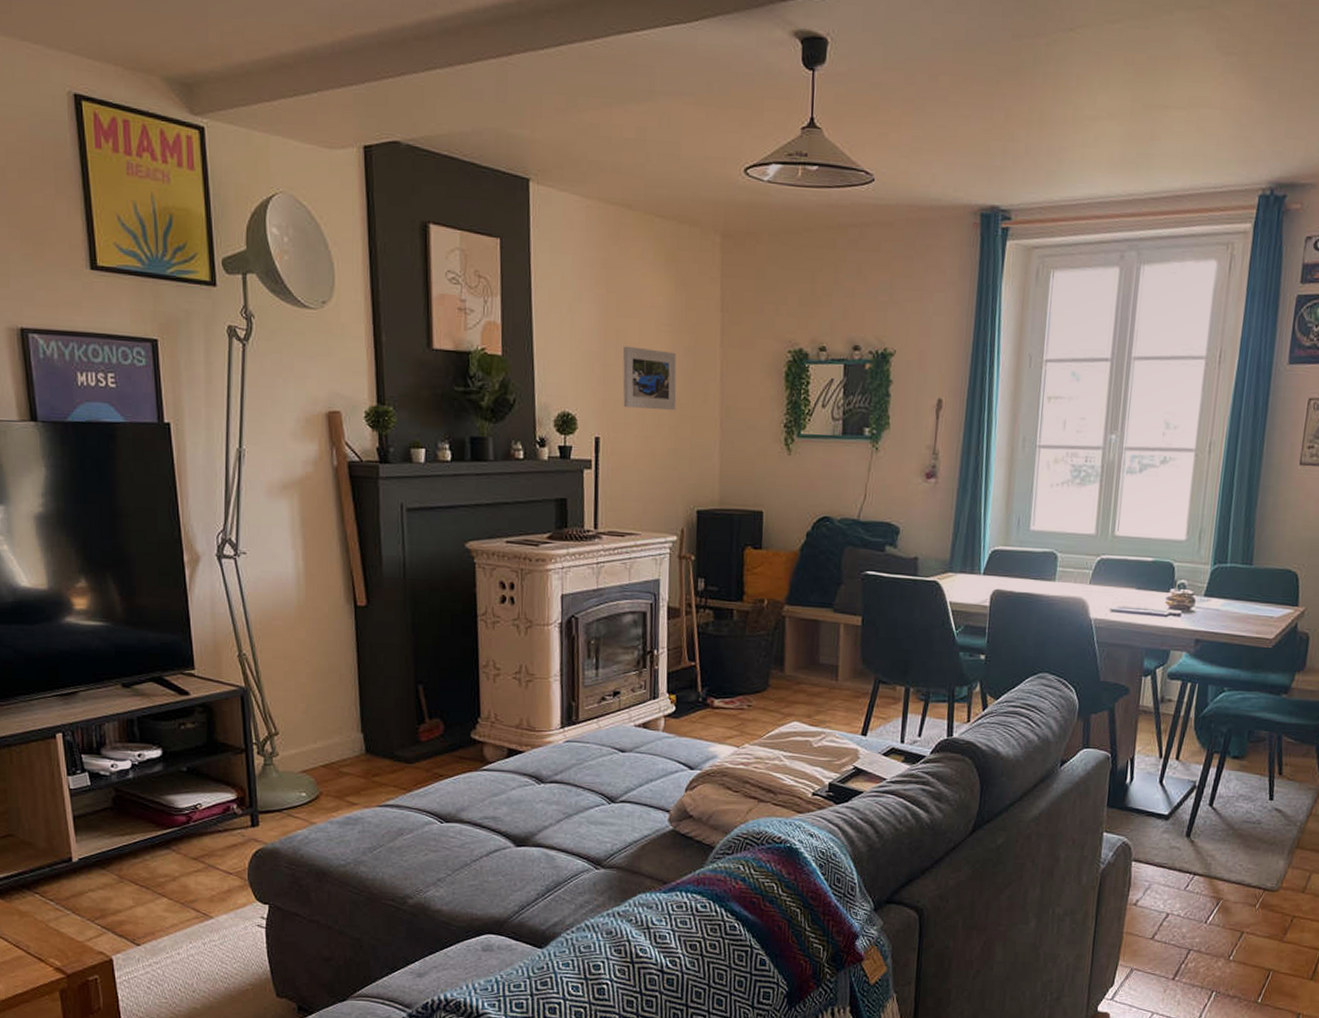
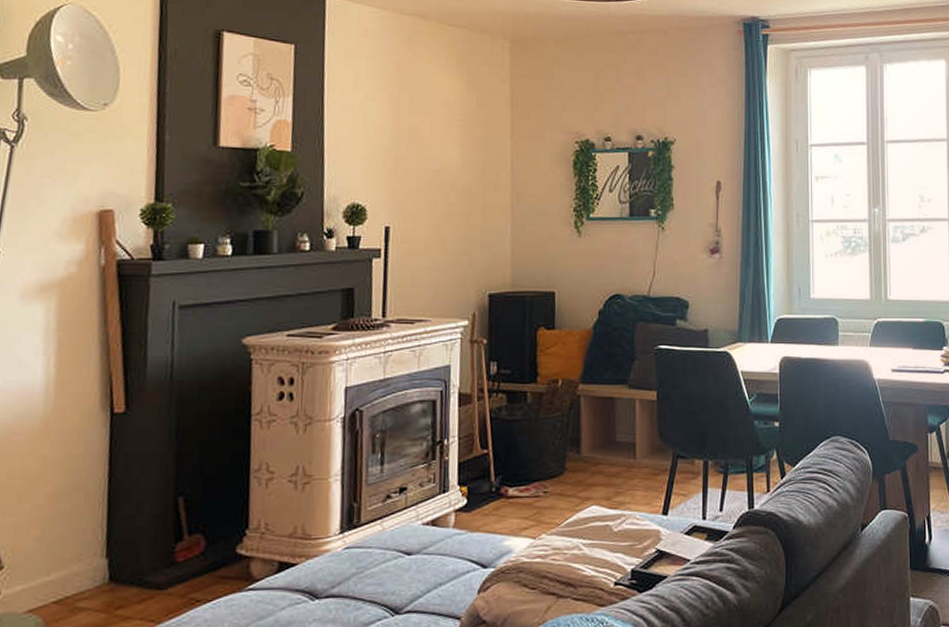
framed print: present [623,346,677,411] -> none [414,140,468,199]

